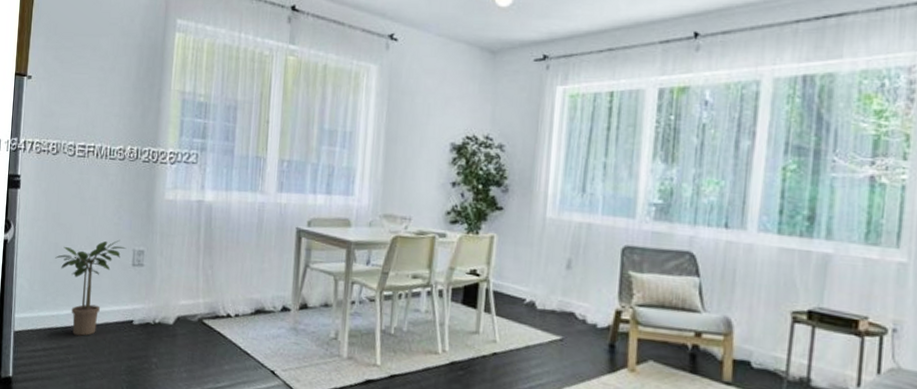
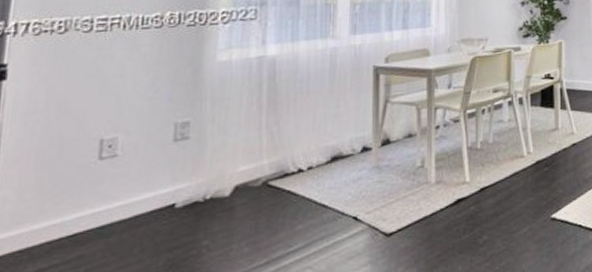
potted plant: present [55,239,127,336] -> none [60,115,166,241]

